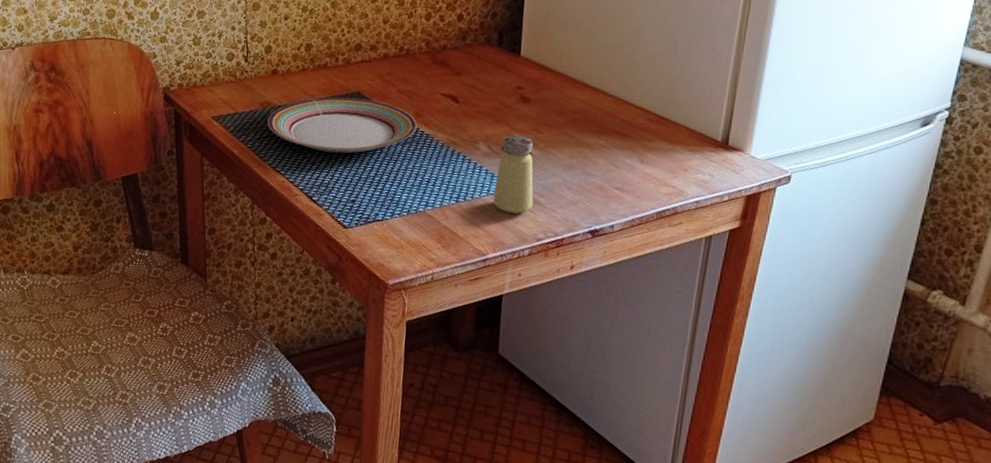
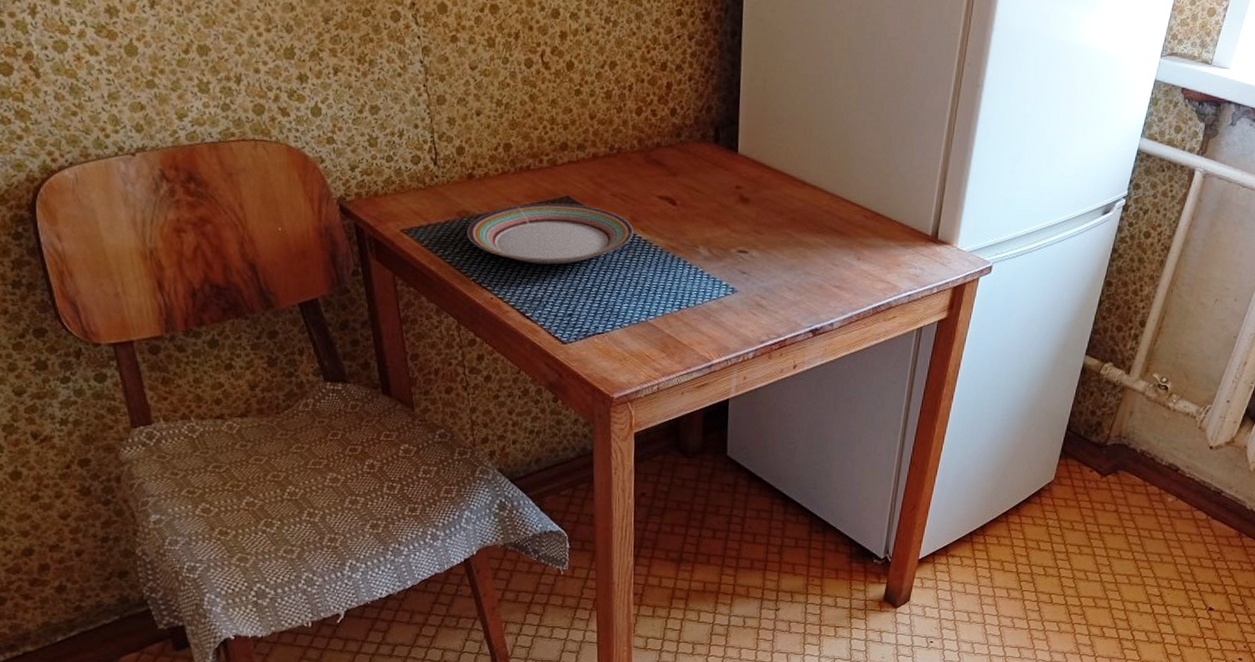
saltshaker: present [493,134,534,214] -> none [716,236,756,318]

